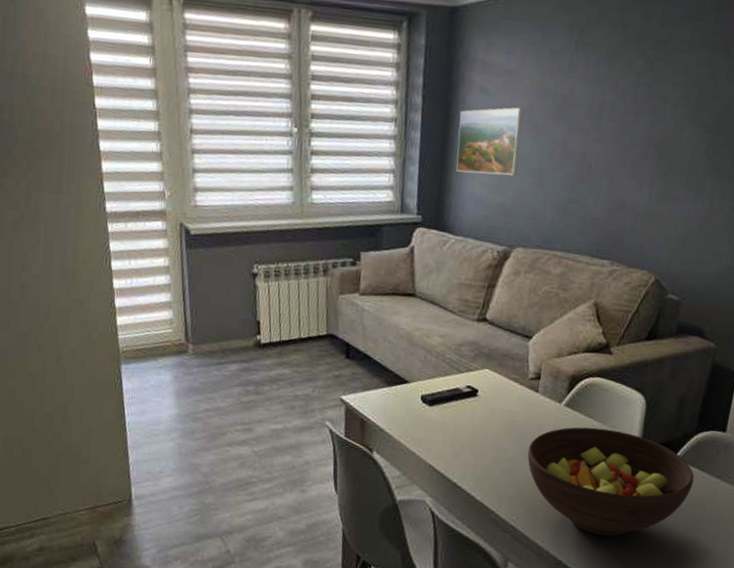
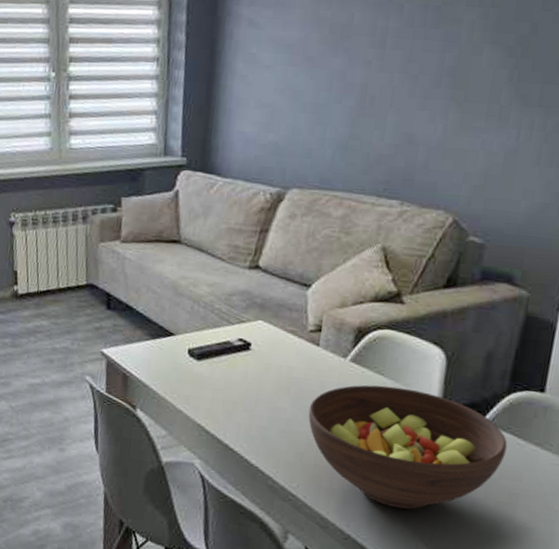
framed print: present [456,107,523,176] -> none [223,39,297,112]

